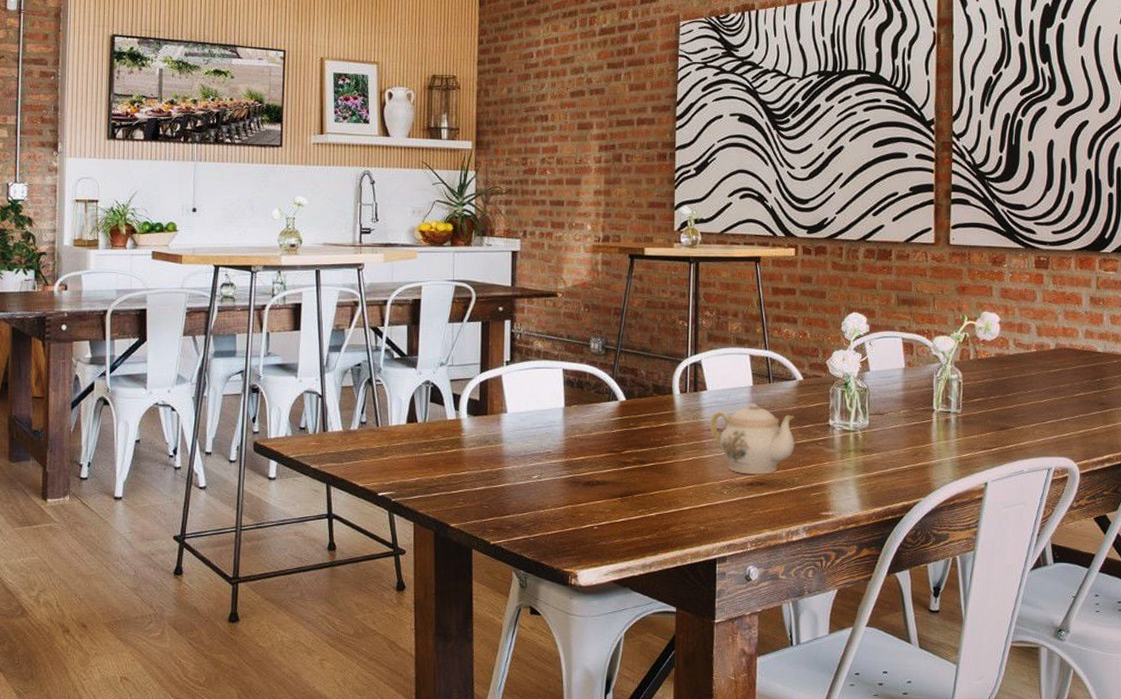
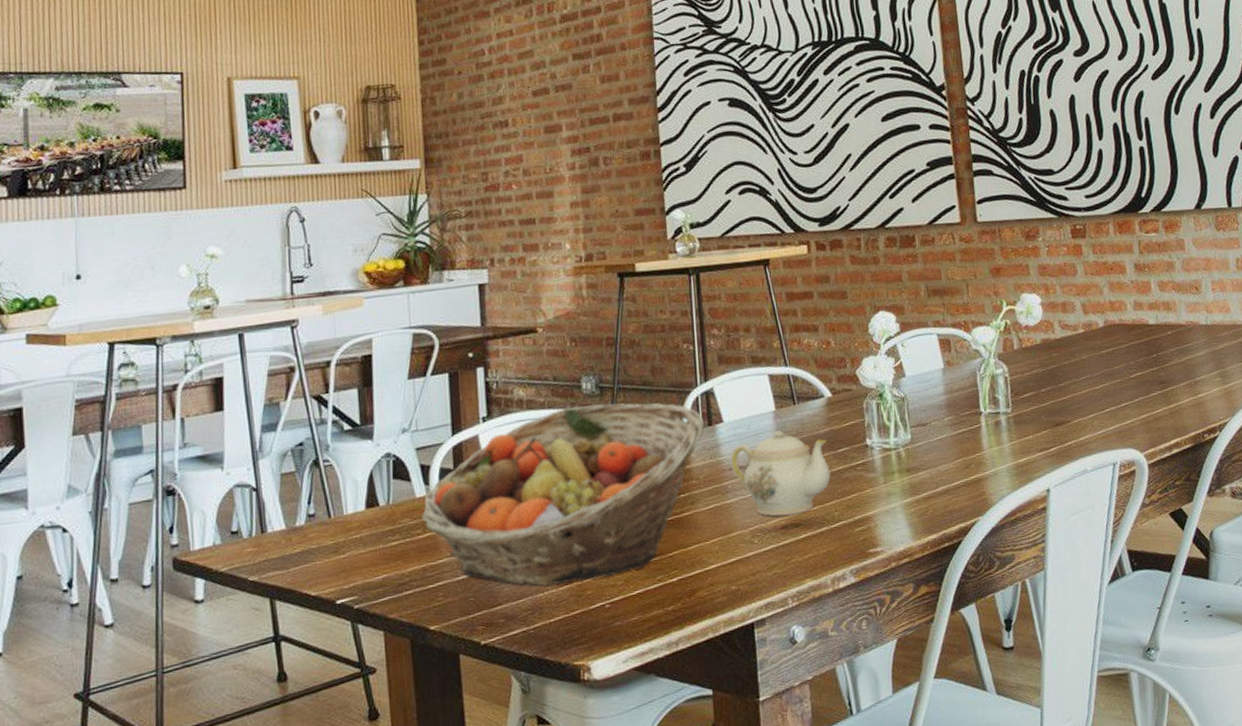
fruit basket: none [450,361,691,505] -> present [421,403,705,586]

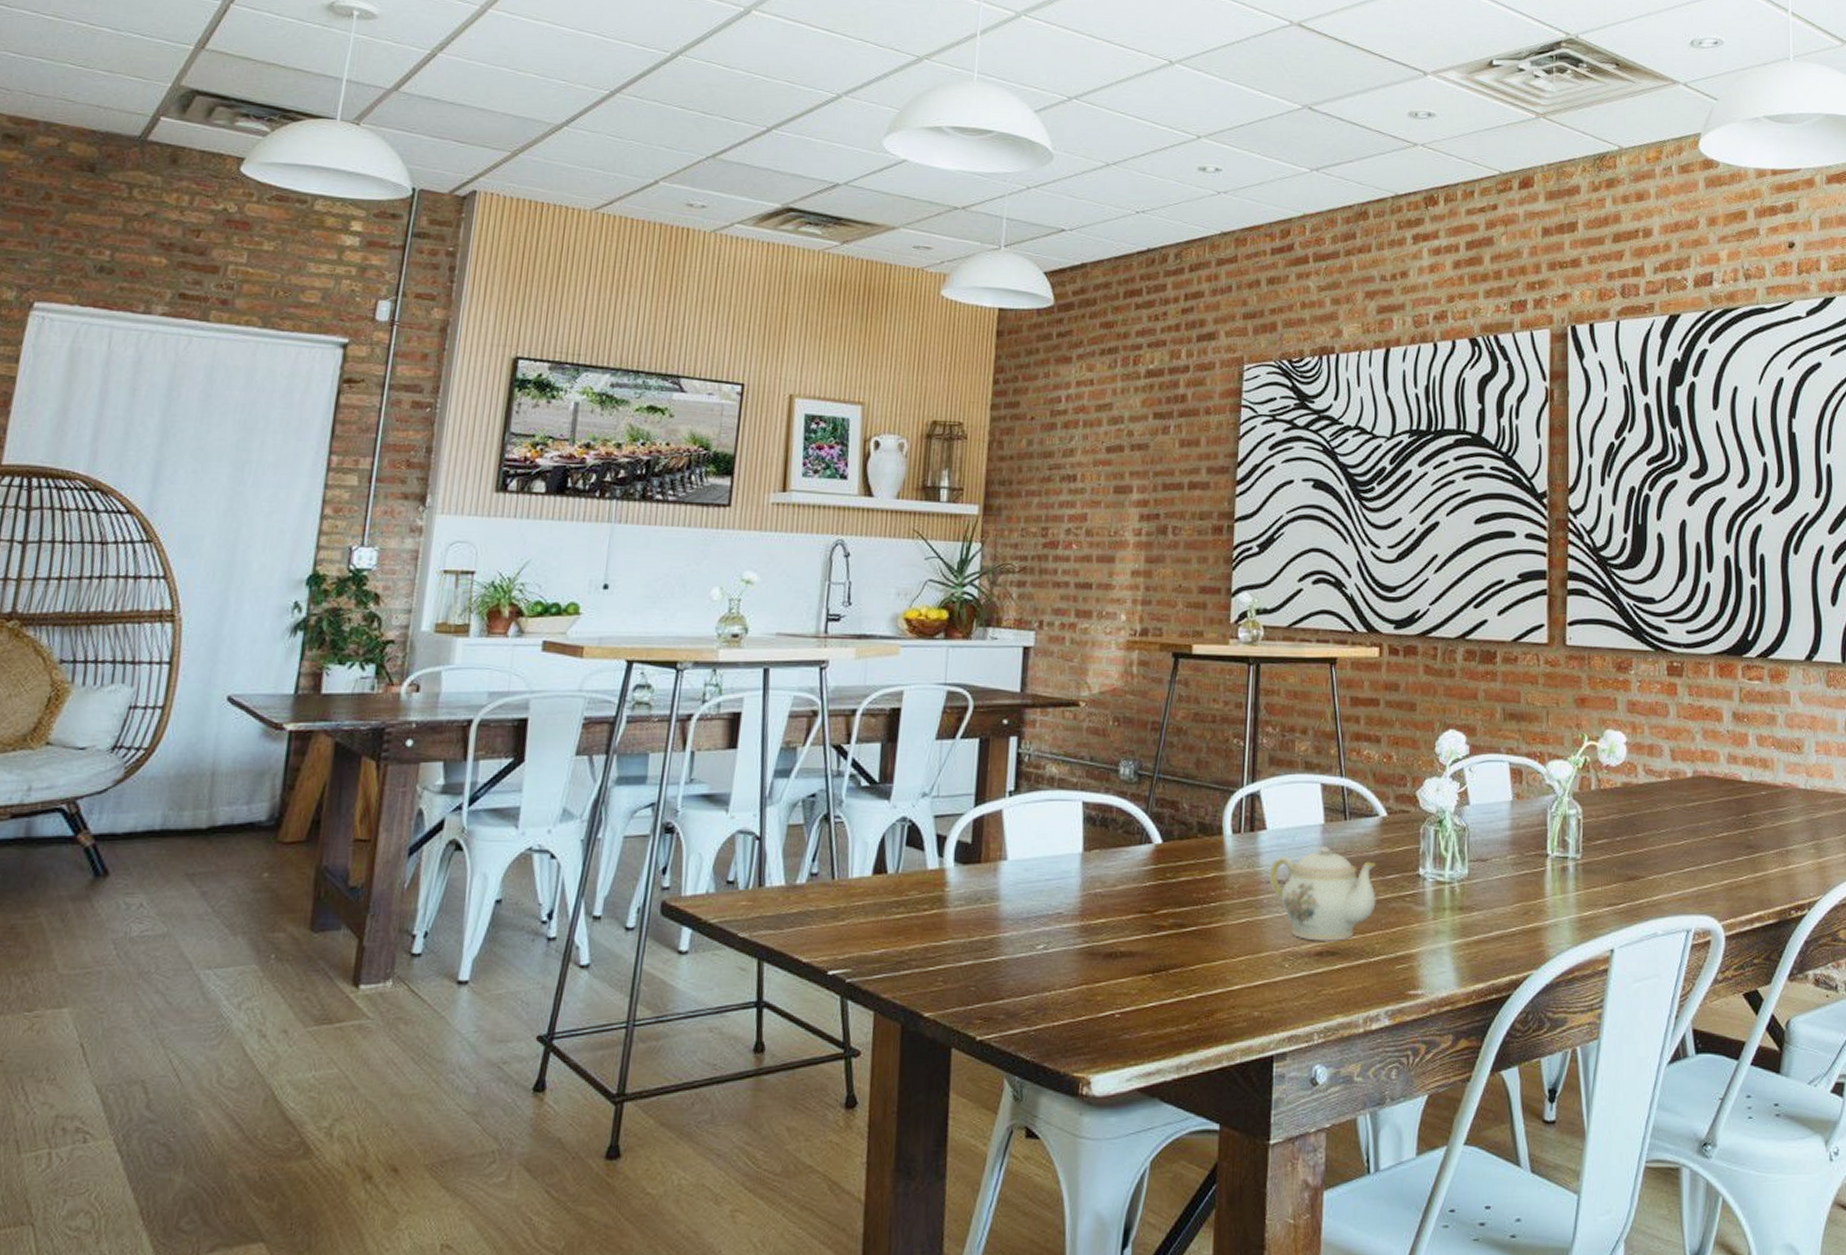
fruit basket: present [421,403,705,586] -> none [929,791,1247,984]

